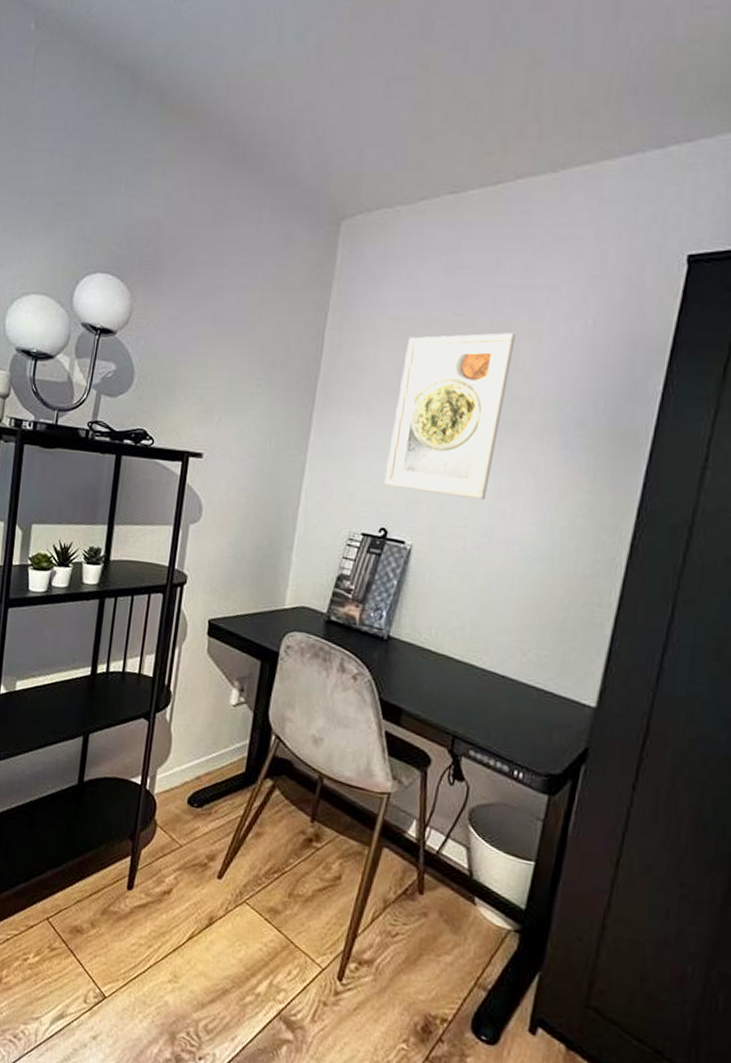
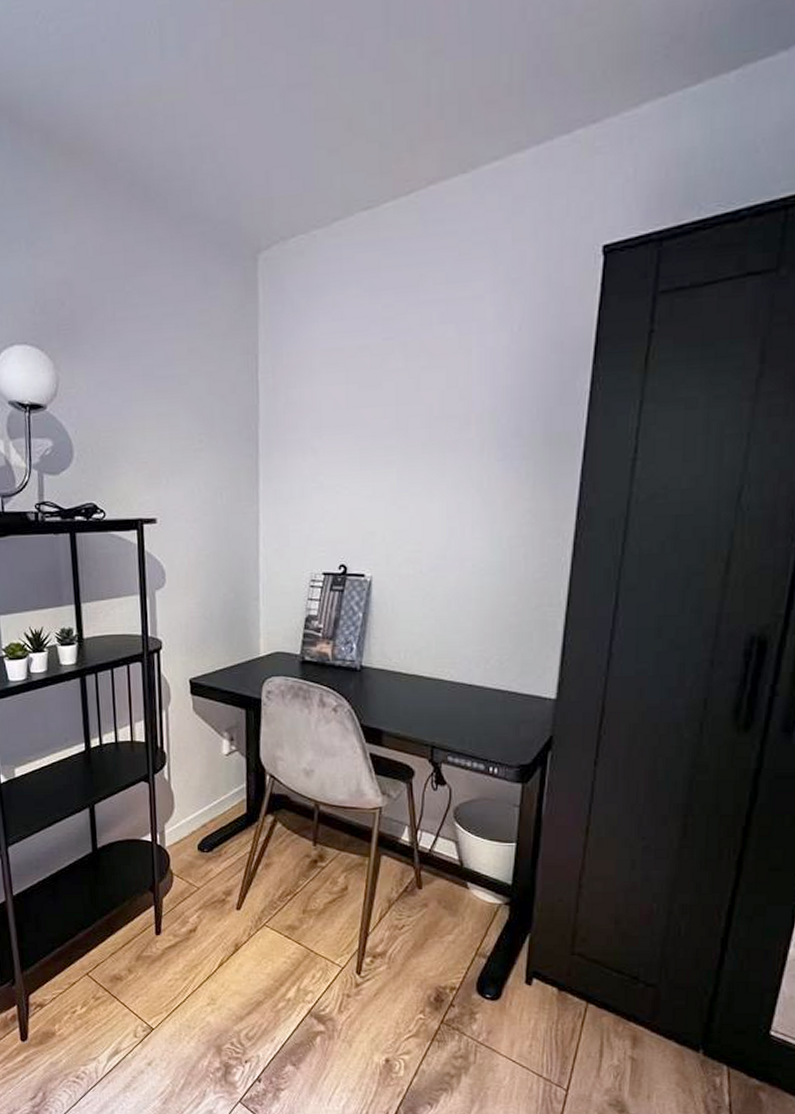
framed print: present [383,333,516,501] -> none [337,351,446,524]

